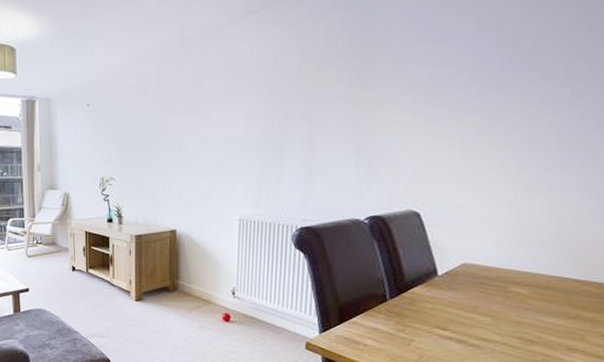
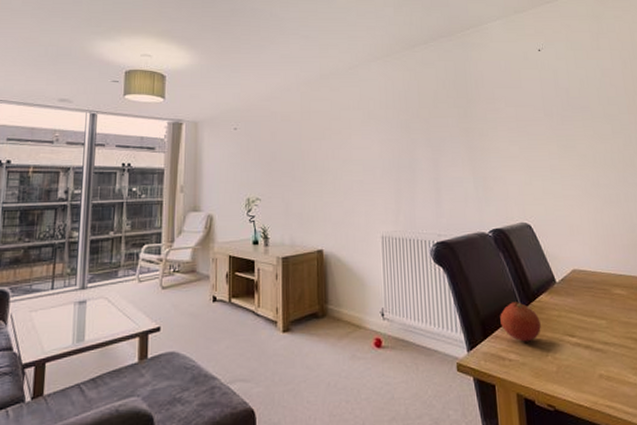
fruit: none [361,291,409,330] -> present [500,302,541,342]

